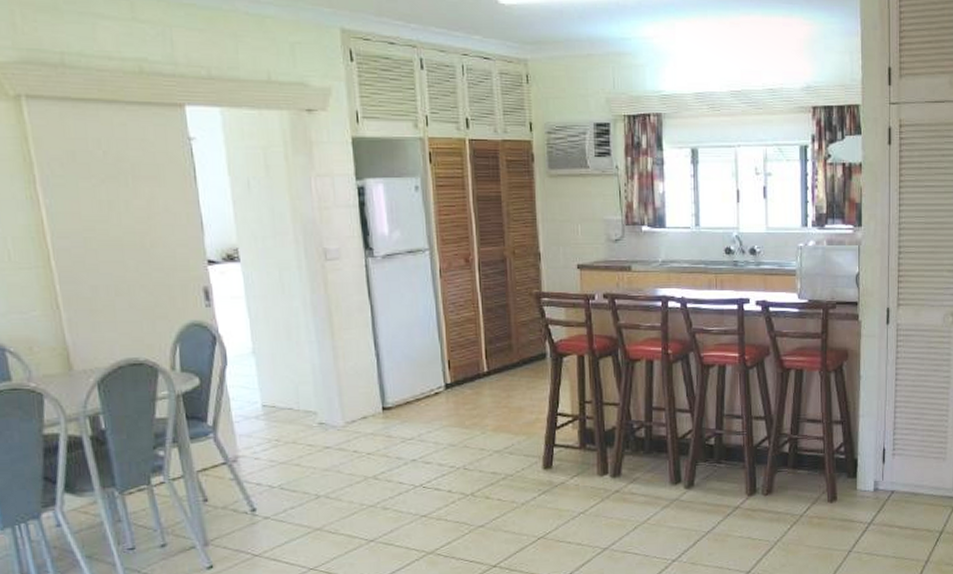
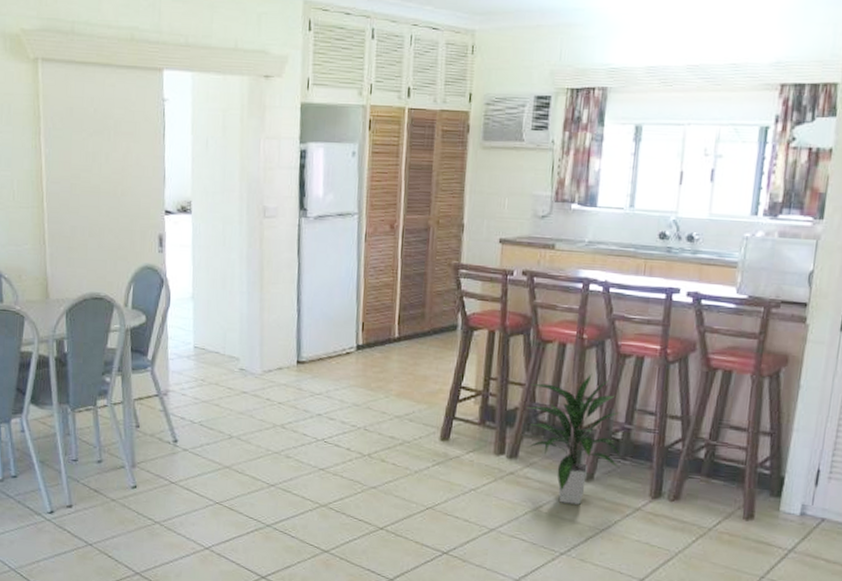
indoor plant: none [623,386,716,513] -> present [526,373,621,505]

